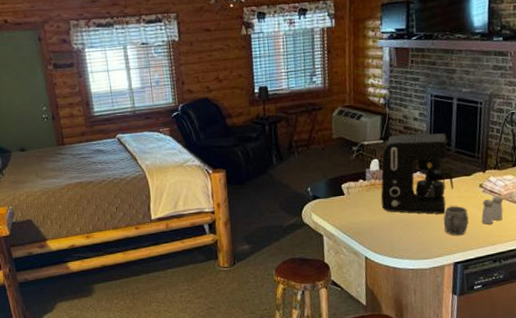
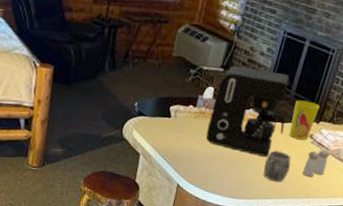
cup: none [458,153,482,191] -> present [288,100,320,140]

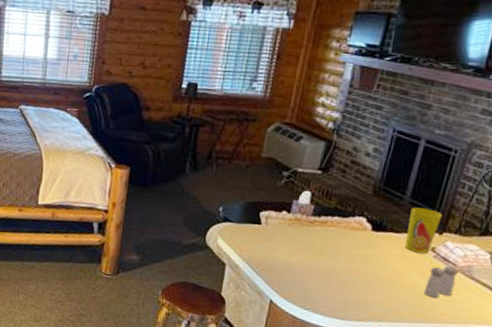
coffee maker: present [206,66,291,158] -> none [303,168,405,273]
mug: present [263,150,291,182] -> none [374,265,409,303]

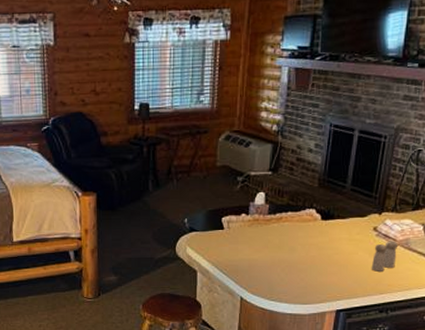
cup: present [404,207,443,254] -> none [350,193,380,234]

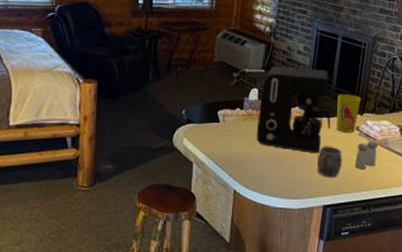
coffee maker: none [263,166,346,258] -> present [256,66,331,154]
mug: none [329,249,358,282] -> present [317,146,343,178]
cup: none [350,193,380,234] -> present [336,94,361,133]

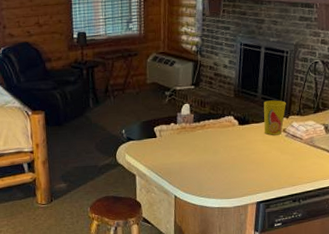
coffee maker: present [256,66,331,154] -> none [190,80,259,157]
mug: present [317,146,343,178] -> none [248,149,272,177]
salt and pepper shaker: present [354,140,378,169] -> none [283,140,305,167]

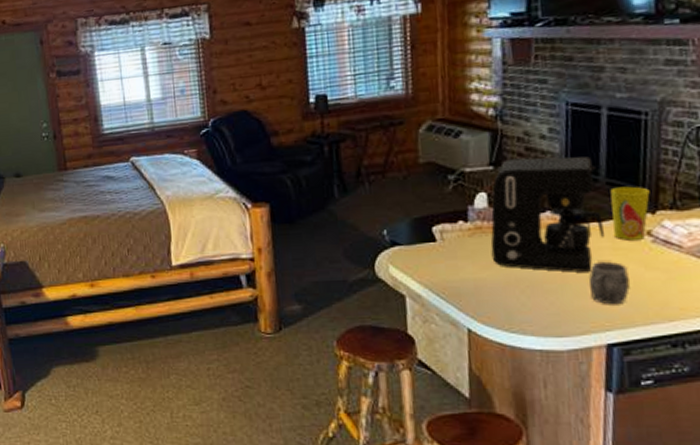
coffee maker: none [190,80,259,157] -> present [490,156,606,273]
mug: none [248,149,272,177] -> present [588,261,631,305]

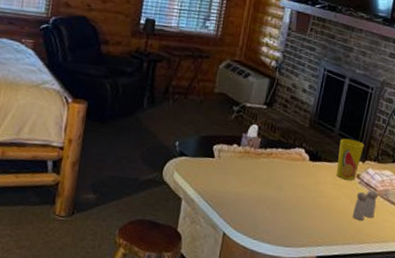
coffee maker: present [490,156,606,273] -> none [251,103,335,200]
mug: present [588,261,631,305] -> none [313,192,341,227]
salt and pepper shaker: none [650,248,687,291] -> present [352,190,379,220]

